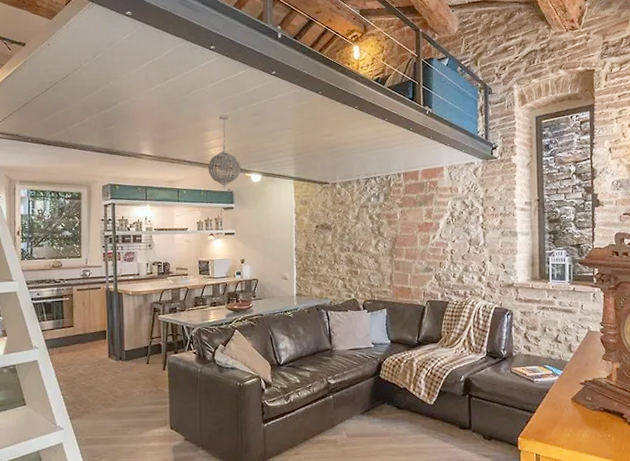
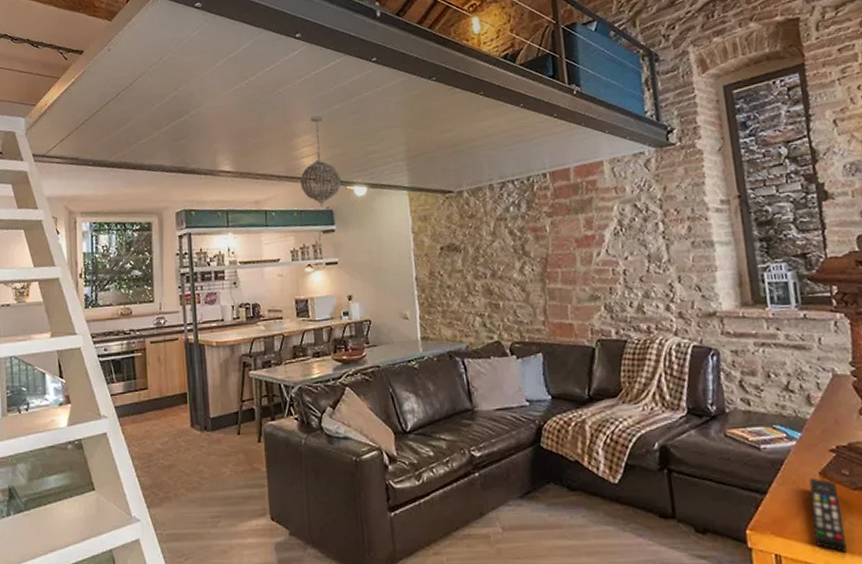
remote control: none [563,402,584,453] -> present [809,477,847,552]

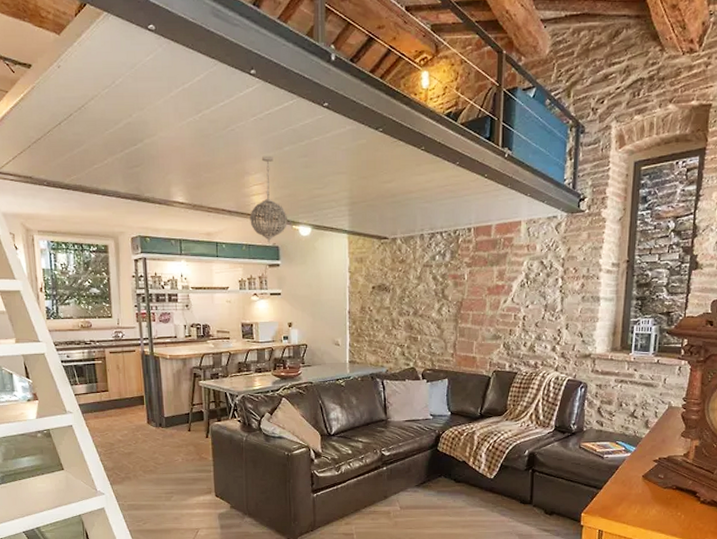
remote control: present [809,477,847,552] -> none [629,479,652,530]

